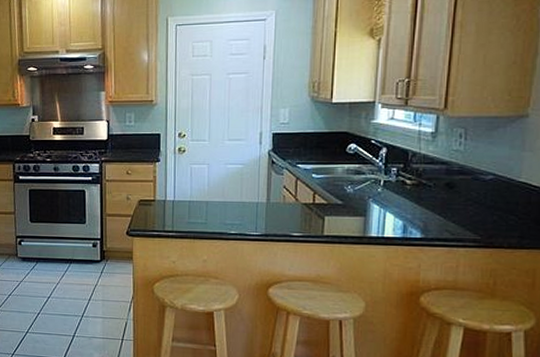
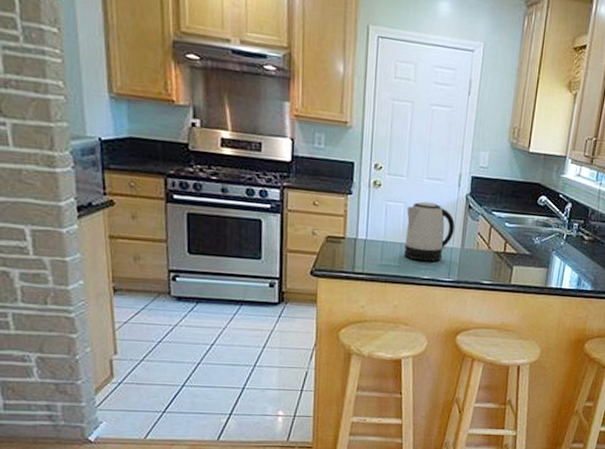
kettle: none [210,161,260,217] -> present [404,201,455,262]

